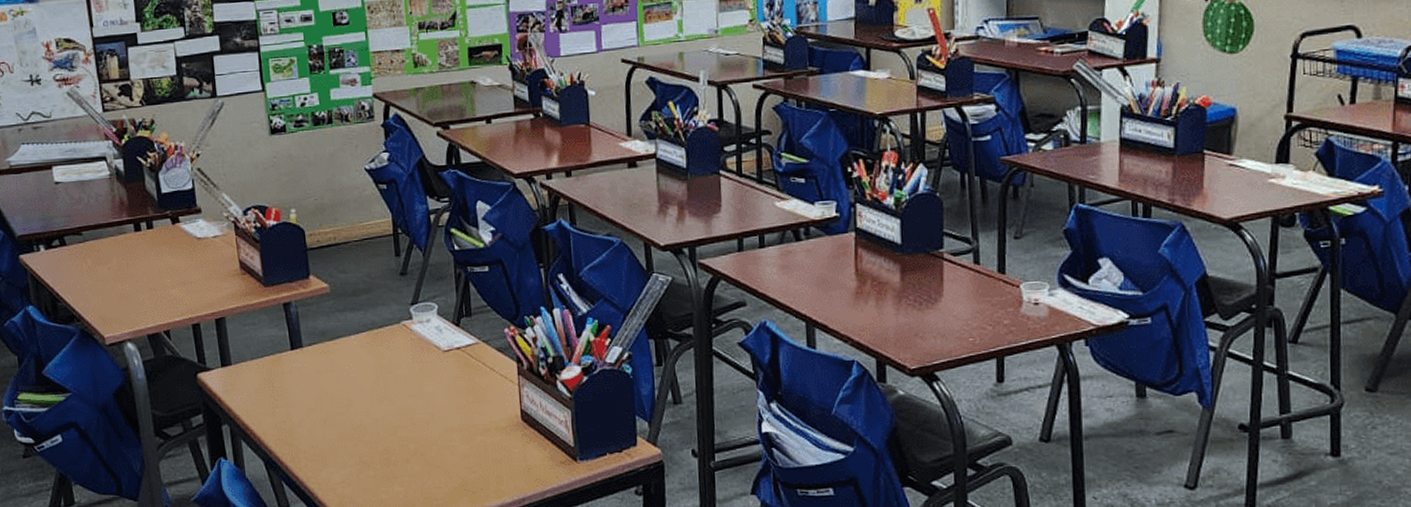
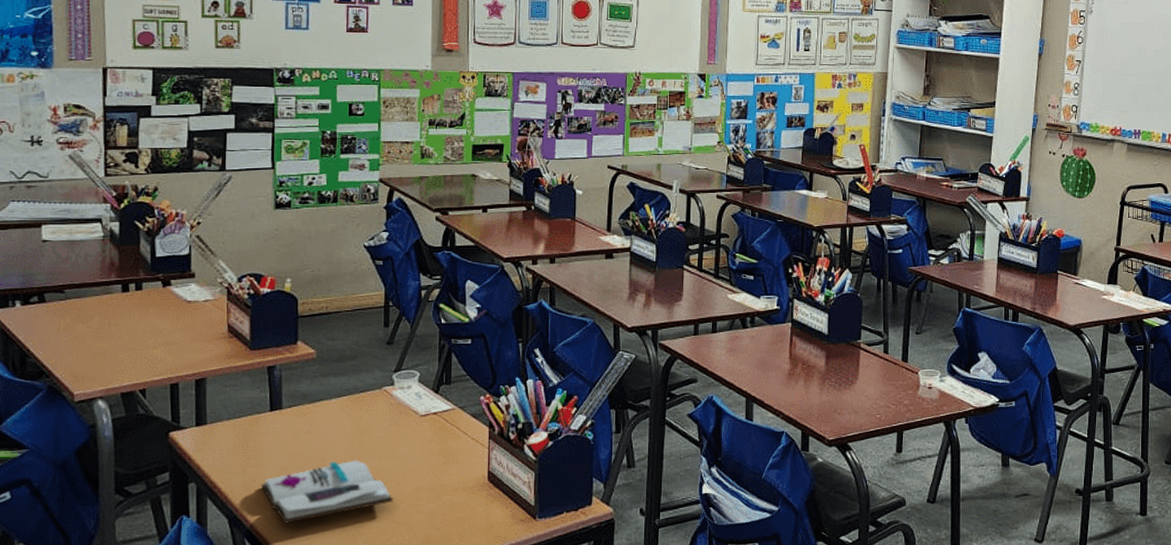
book: none [291,399,425,466] -> present [261,460,393,524]

